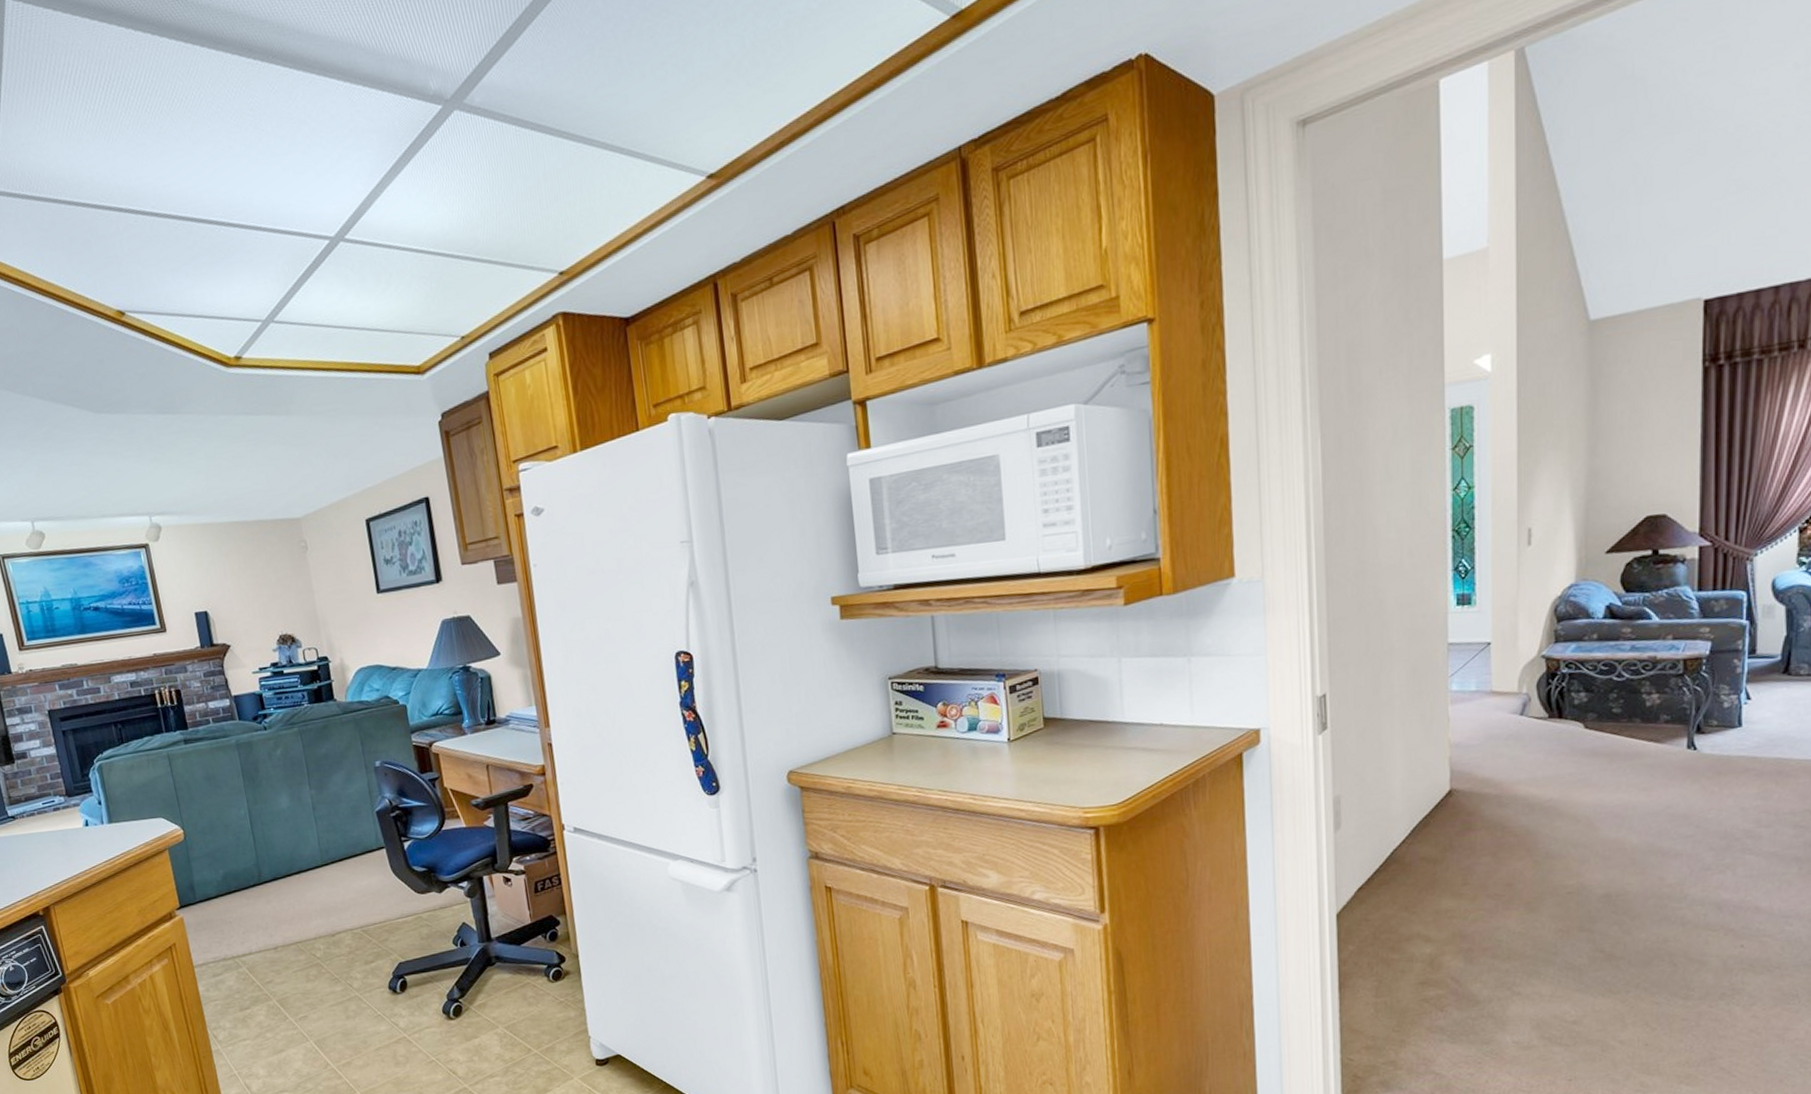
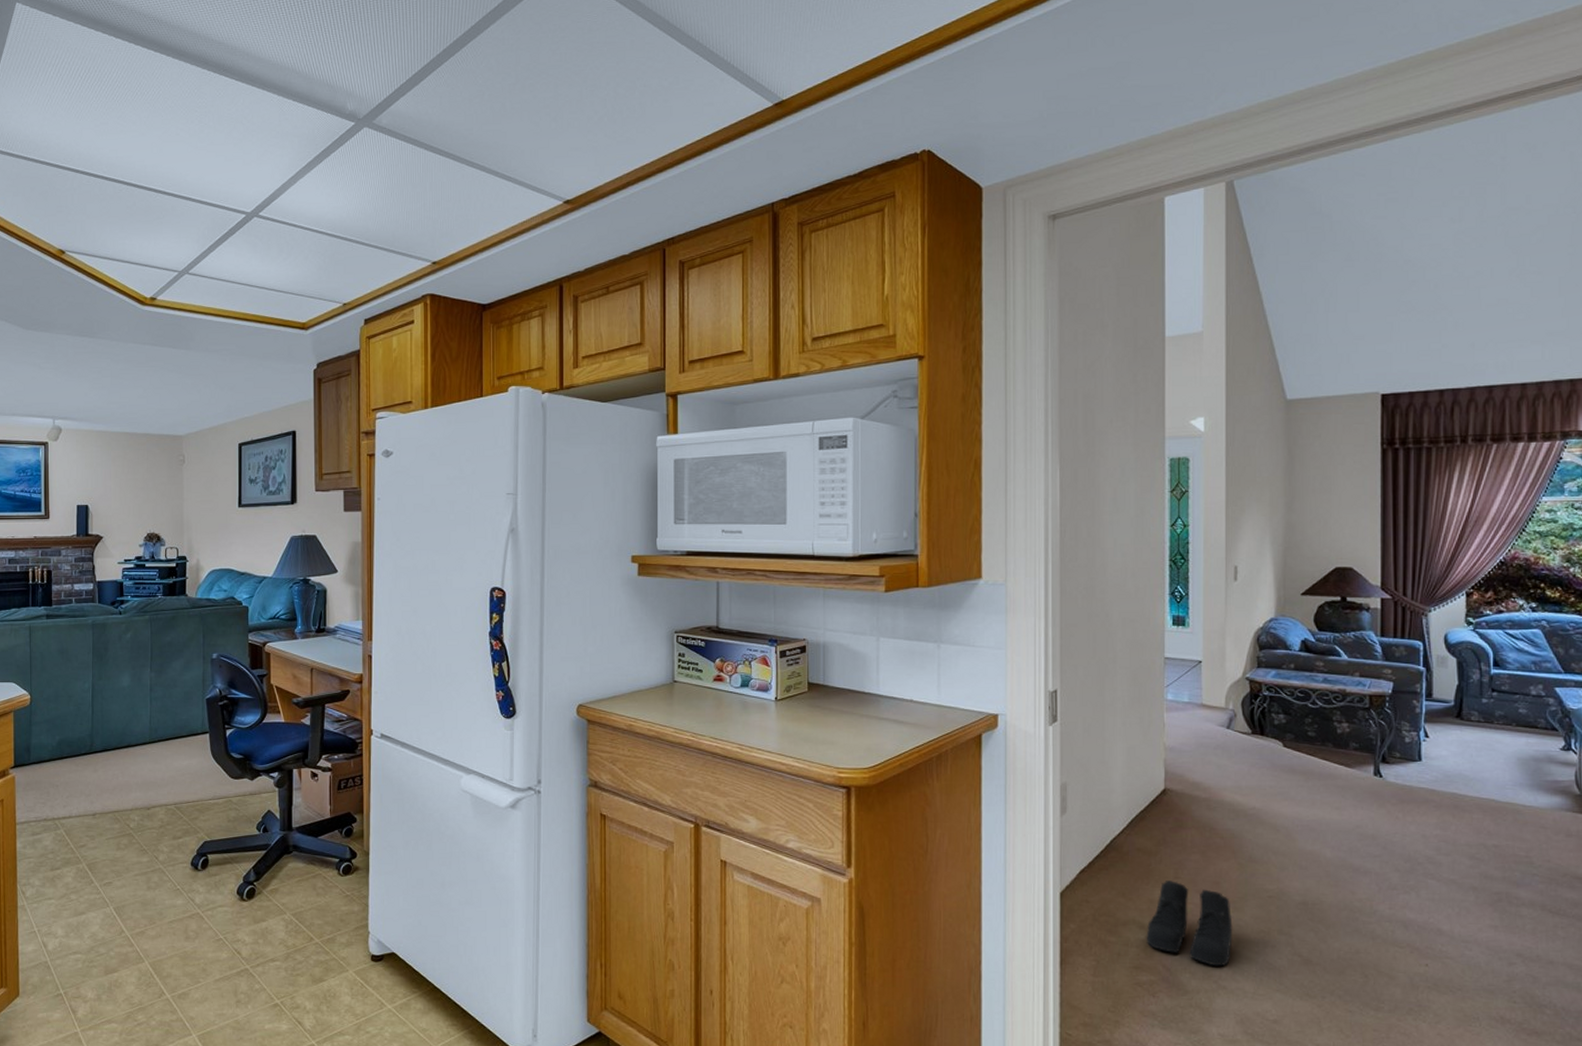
boots: none [1432,888,1528,973] -> present [1146,880,1233,967]

